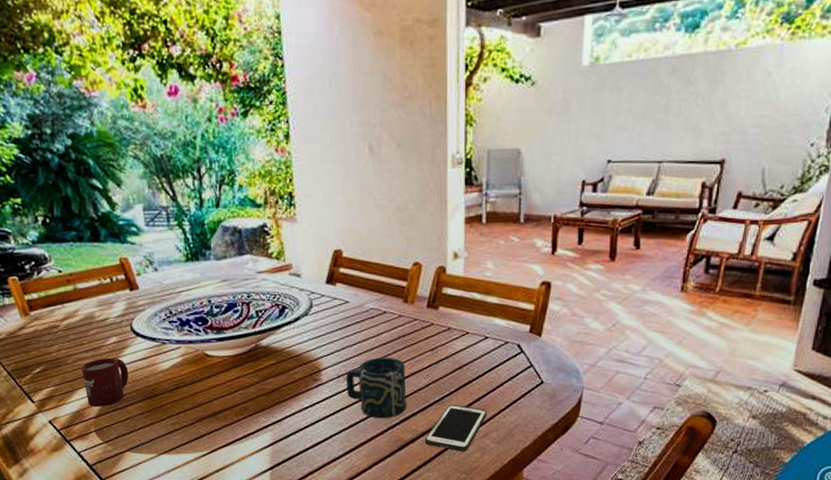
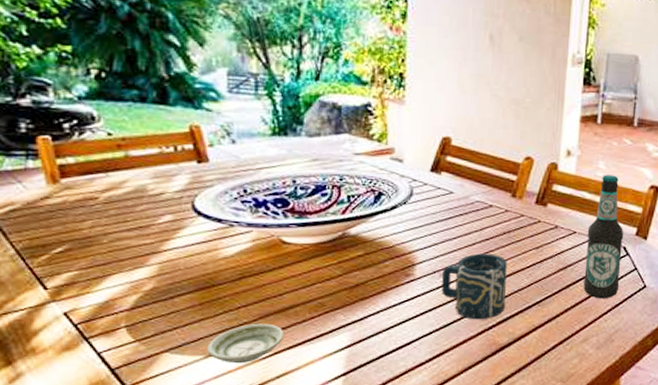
cup: present [81,357,129,407] -> none [119,238,182,297]
saucer: none [158,426,218,460] -> present [207,323,284,364]
cell phone: present [424,404,487,452] -> none [521,306,588,357]
bottle: none [480,274,517,396] -> present [583,174,624,299]

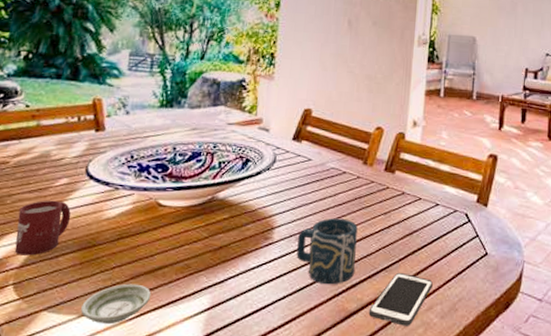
cup: none [119,238,182,297] -> present [14,200,71,256]
cell phone: none [521,306,588,357] -> present [368,272,433,326]
bottle: present [583,174,624,299] -> none [428,144,466,266]

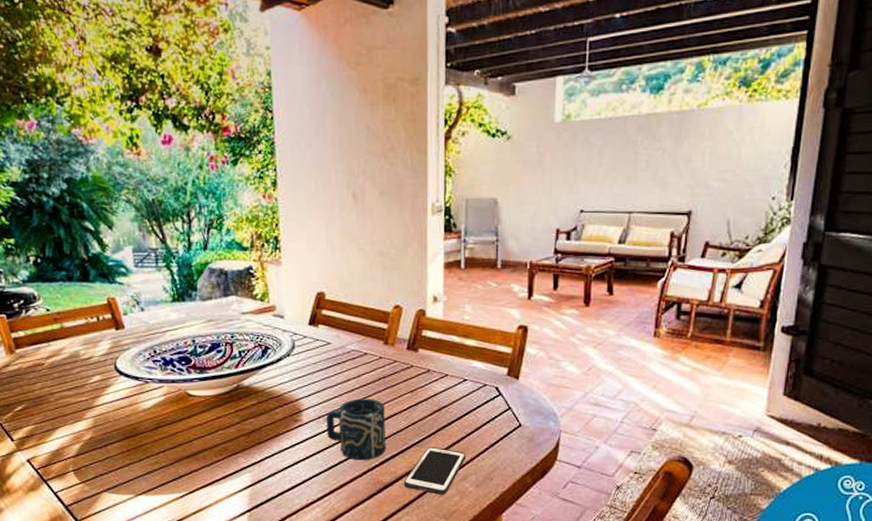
cup: present [14,200,71,256] -> none [63,396,111,446]
saucer: present [81,283,152,325] -> none [136,466,197,502]

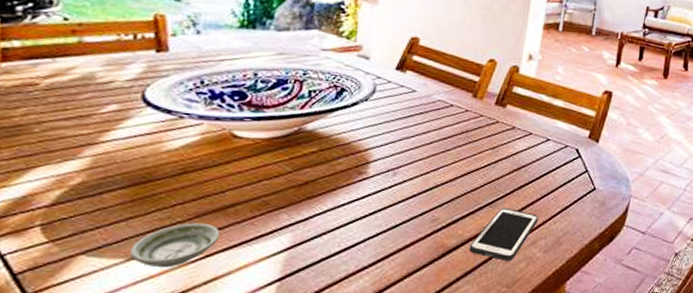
saucer: none [136,466,197,502] -> present [130,222,221,268]
cup: present [327,398,386,461] -> none [393,152,463,221]

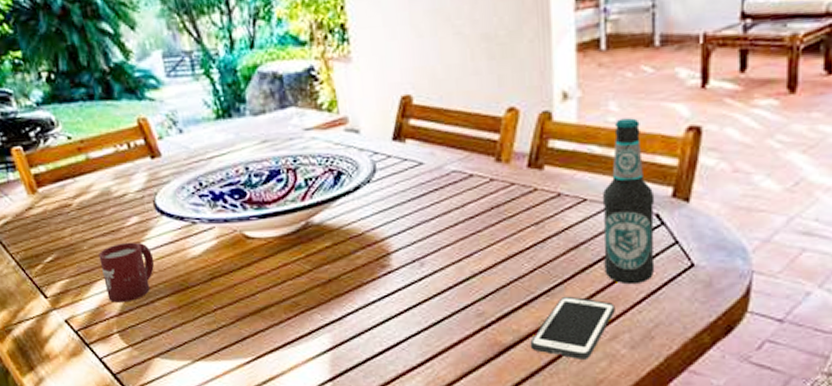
cup: none [43,129,121,193] -> present [98,242,155,303]
saucer: present [130,222,221,268] -> none [193,326,264,369]
bottle: none [535,79,578,201] -> present [602,118,655,285]

